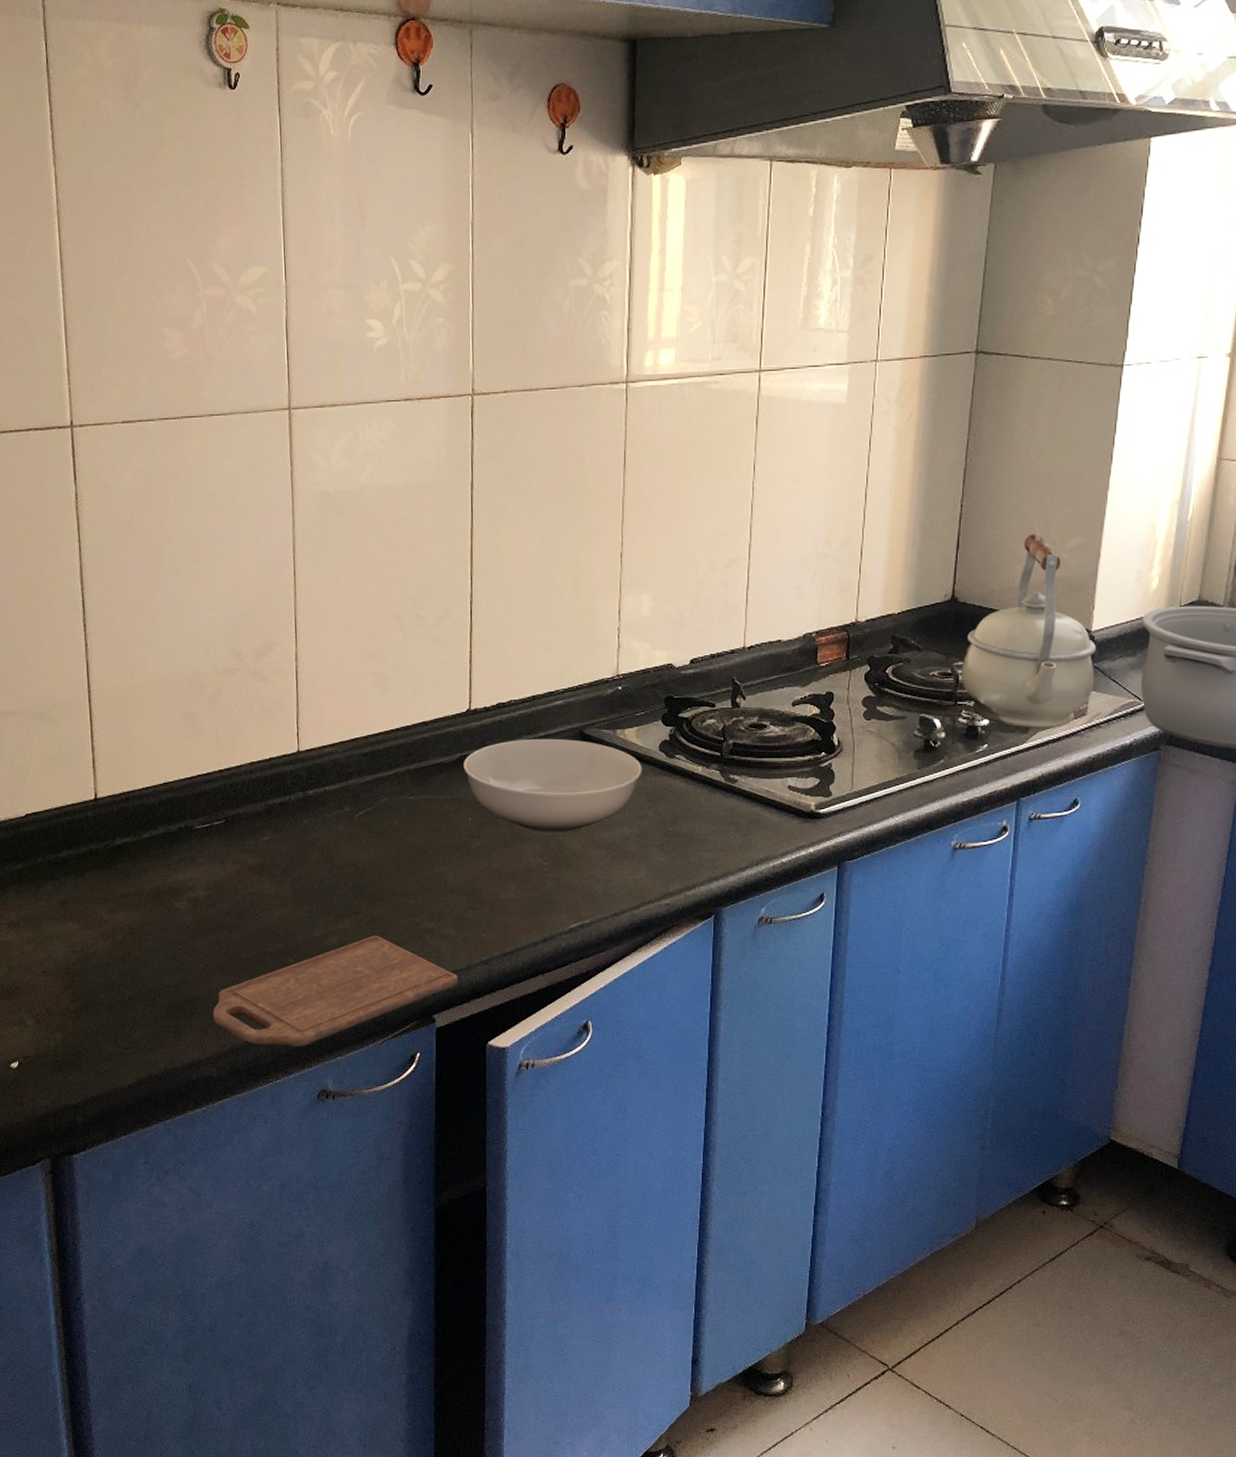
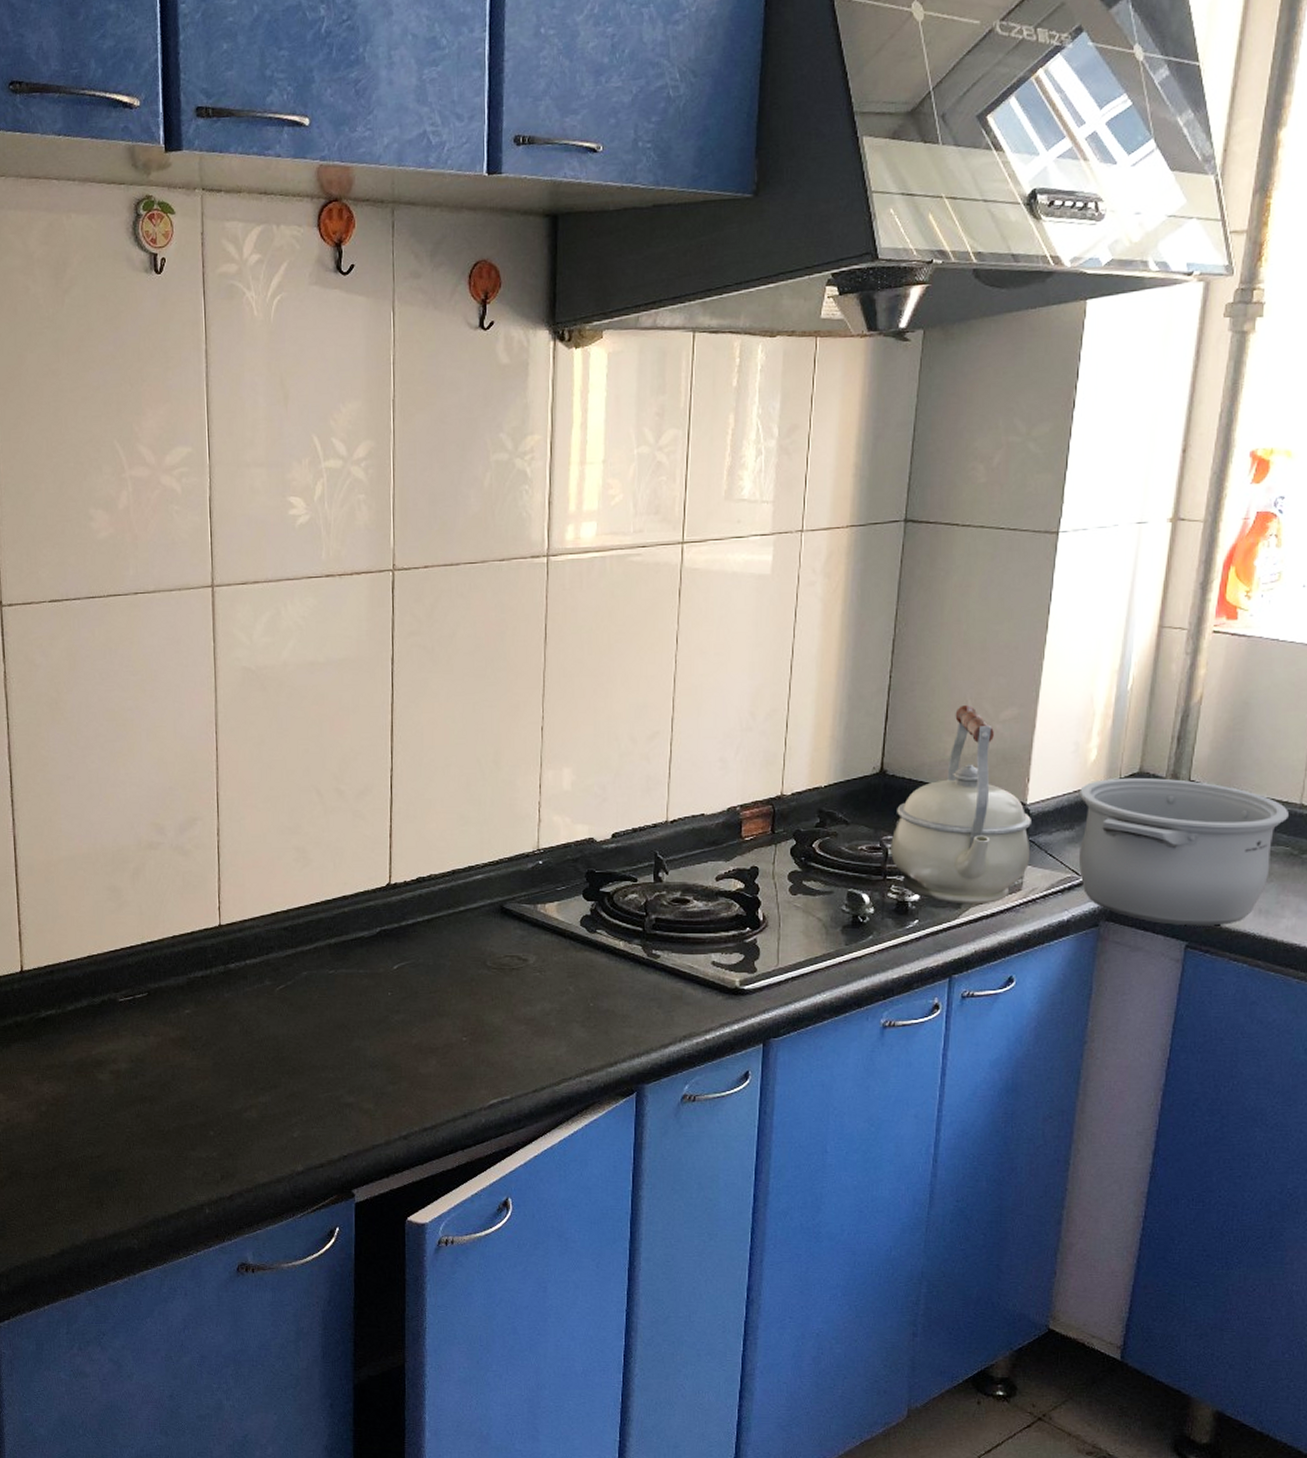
cutting board: present [213,935,457,1047] -> none [135,1109,377,1220]
bowl: present [463,738,642,834] -> none [383,913,563,1009]

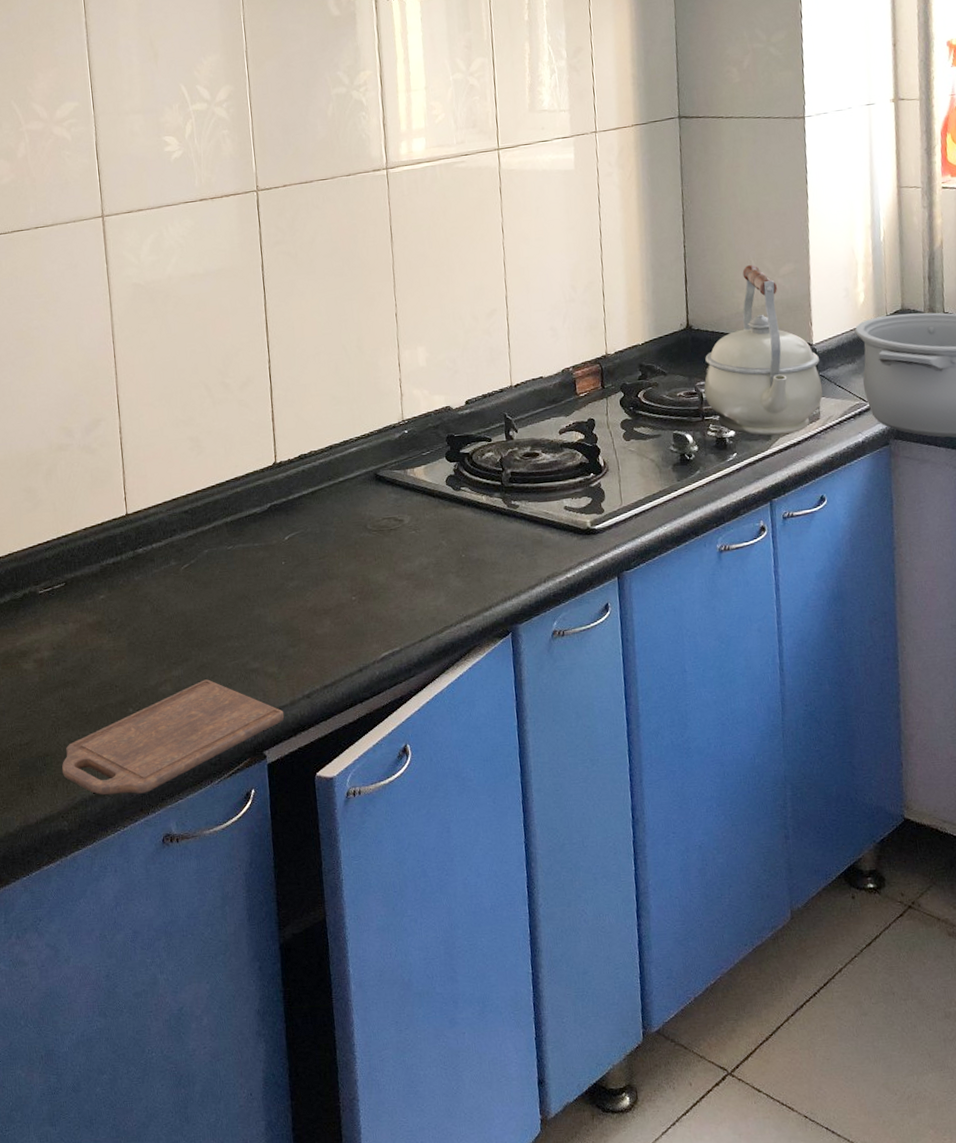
cutting board: none [135,1109,377,1220] -> present [62,679,284,796]

